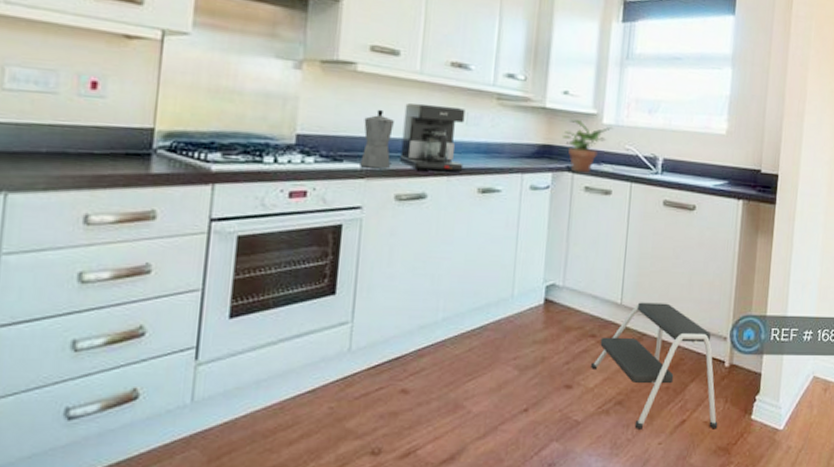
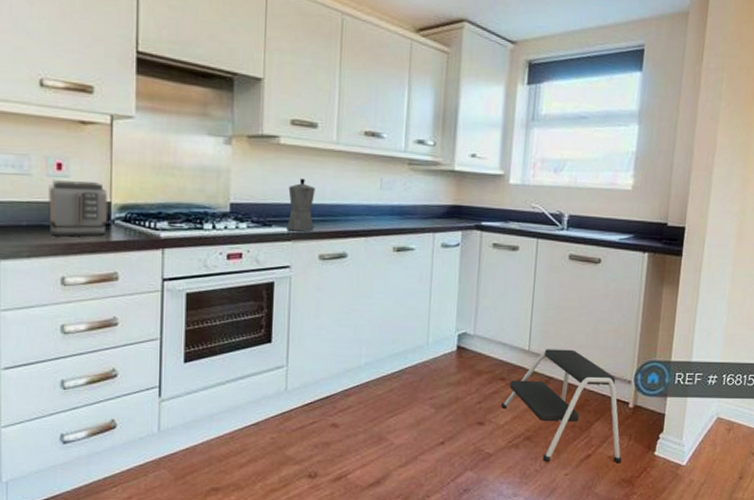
toaster: none [75,100,151,168] -> present [48,180,107,237]
coffee maker: present [400,102,466,173] -> none [322,171,380,233]
potted plant: present [563,119,614,174] -> none [471,181,520,231]

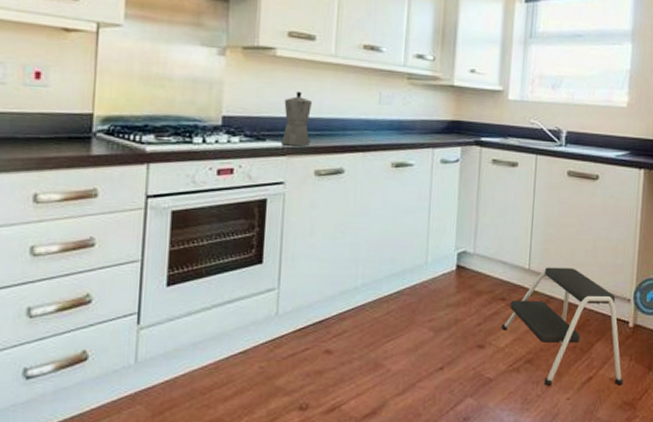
toaster: present [48,180,107,237] -> none [23,90,89,150]

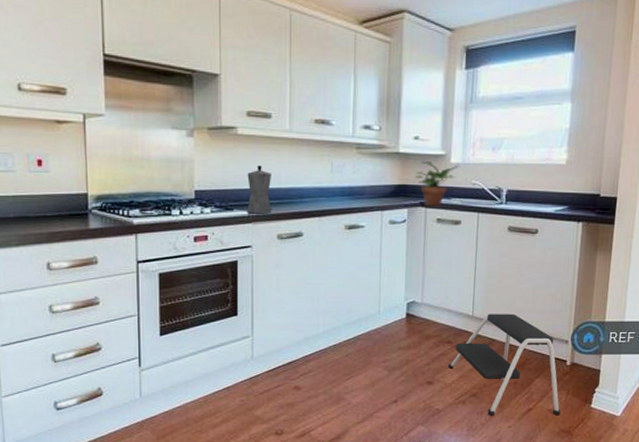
potted plant: none [470,96,519,147] -> present [415,161,461,207]

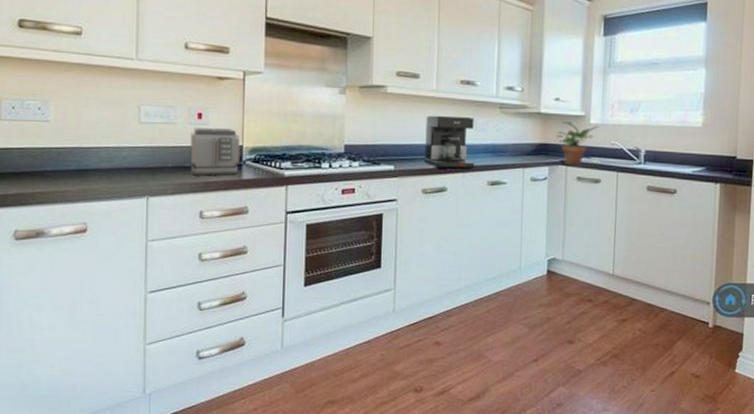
toaster: none [31,175,85,226] -> present [190,128,240,176]
coffeepot: present [247,165,271,214] -> none [394,121,418,169]
coffee maker: none [279,157,332,213] -> present [424,115,475,170]
step stool: present [448,314,561,416] -> none [589,272,705,380]

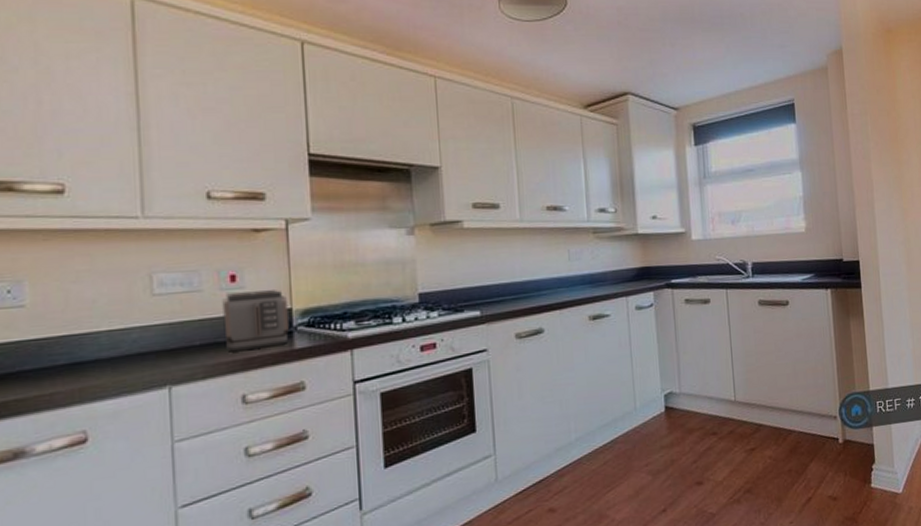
coffee maker: present [424,115,475,170] -> none [511,246,573,308]
potted plant: present [556,121,600,166] -> none [657,240,703,288]

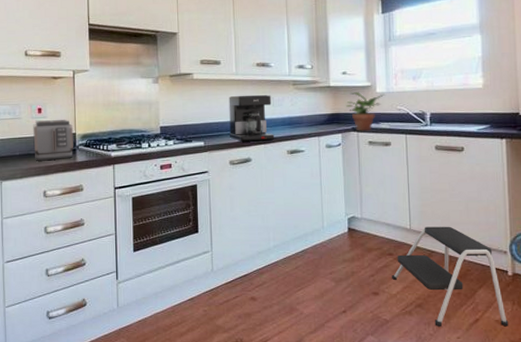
coffee maker: none [511,246,573,308] -> present [229,94,275,142]
potted plant: none [657,240,703,288] -> present [346,92,386,132]
step stool: none [717,393,842,513] -> present [392,226,509,327]

